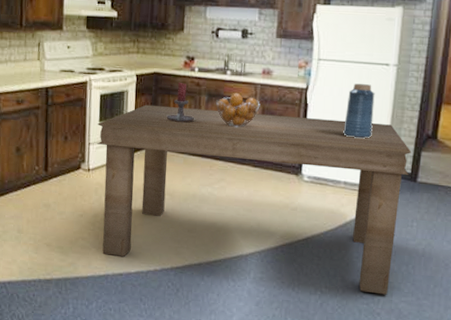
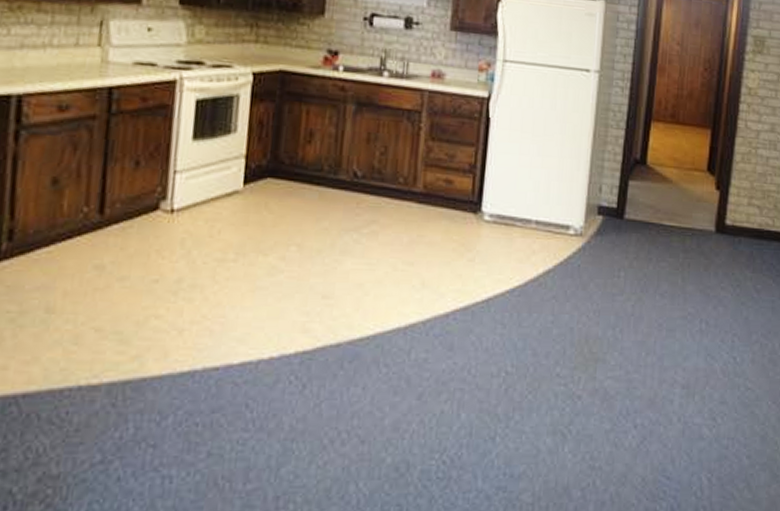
dining table: present [96,104,412,295] -> none [186,115,617,370]
candle holder: present [166,82,194,123] -> none [295,85,336,142]
fruit basket: present [215,92,260,128] -> none [366,100,428,150]
vase: present [343,83,375,139] -> none [534,93,573,165]

